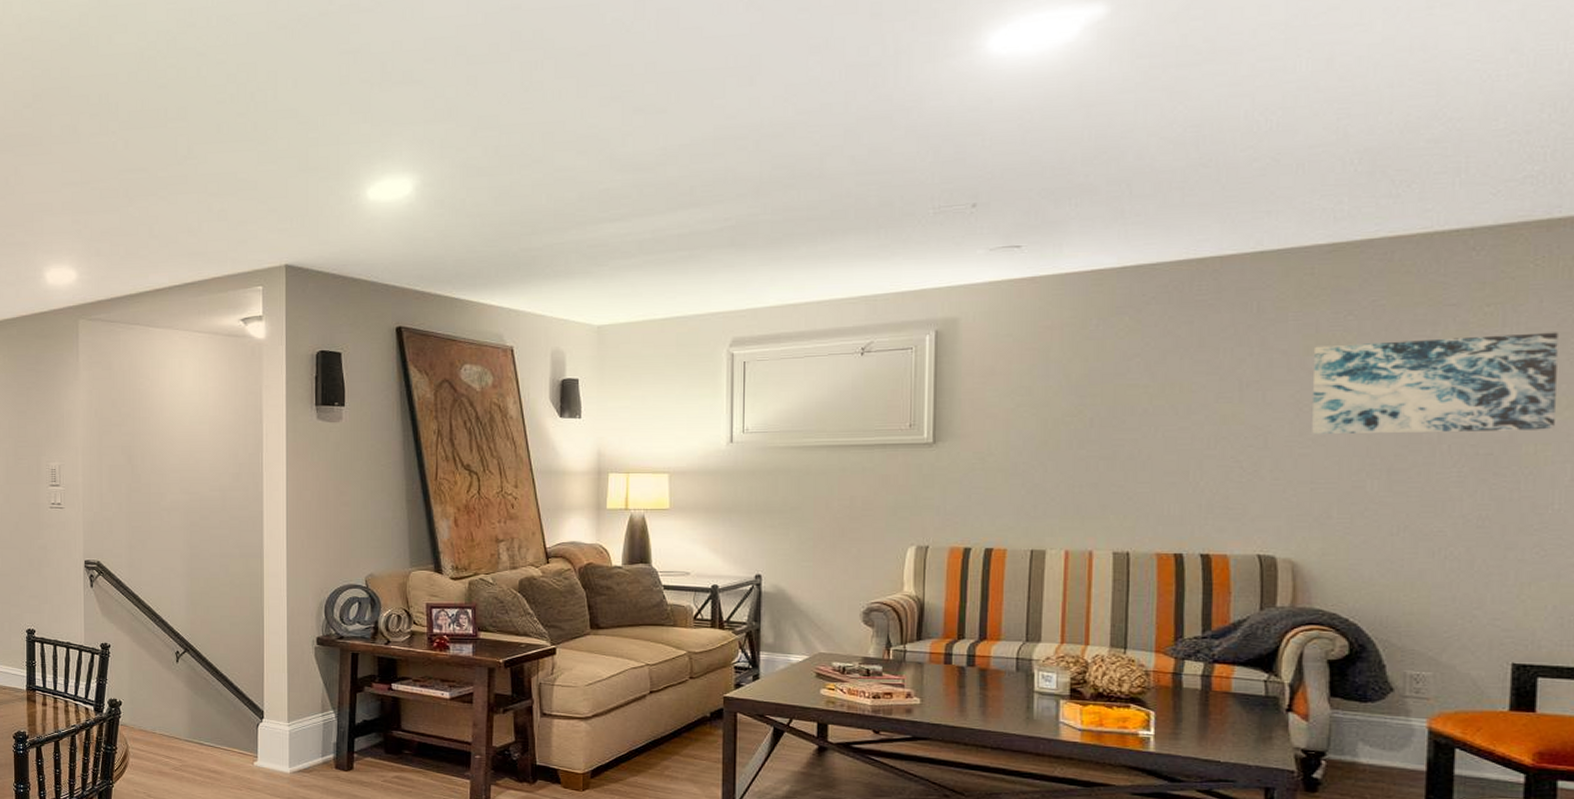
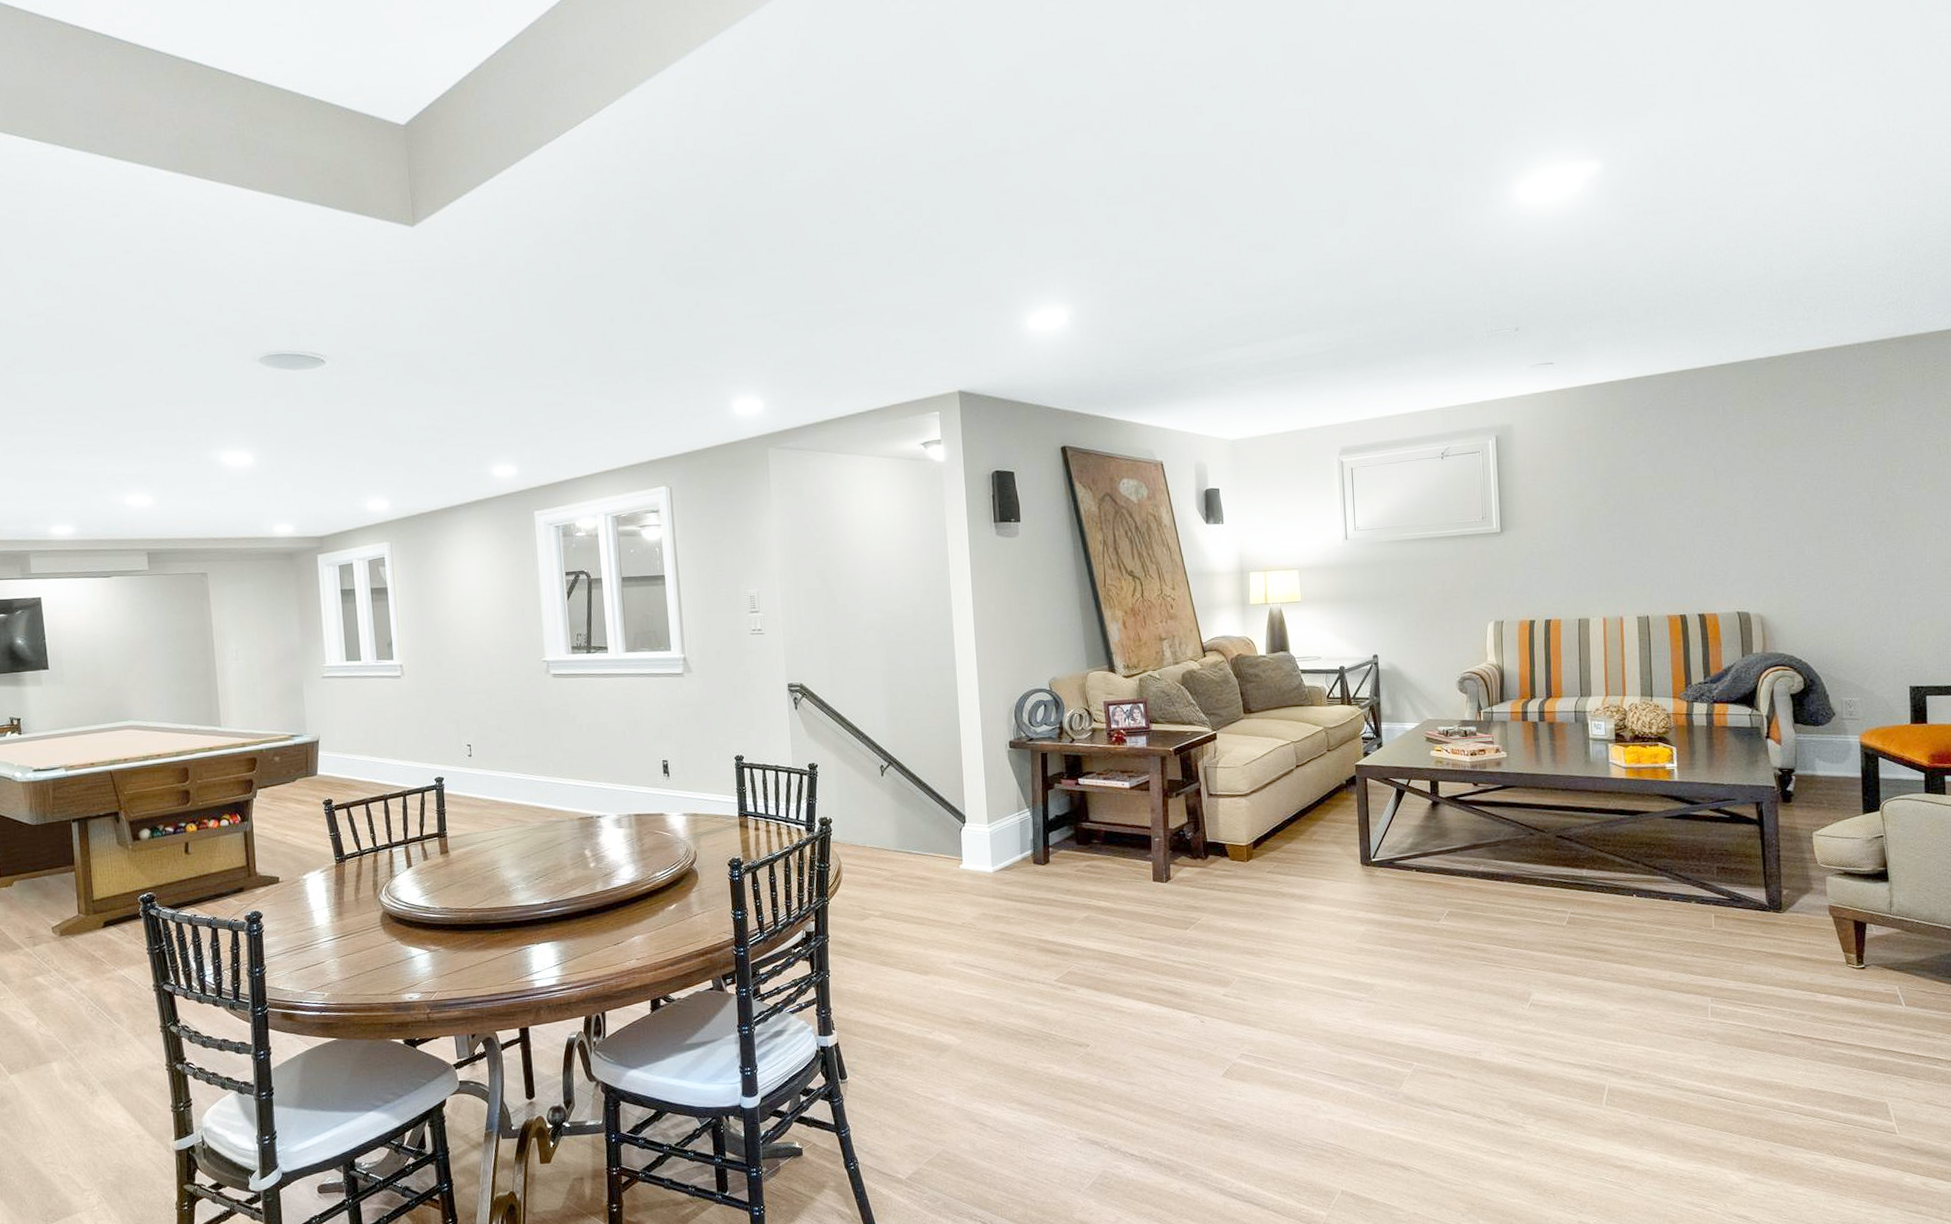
wall art: present [1312,332,1558,435] -> none [1762,424,1922,512]

